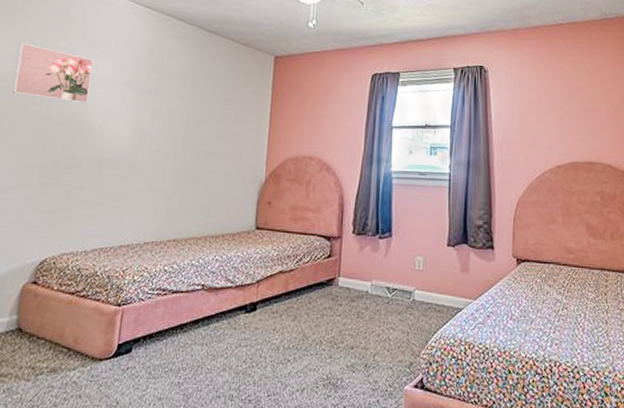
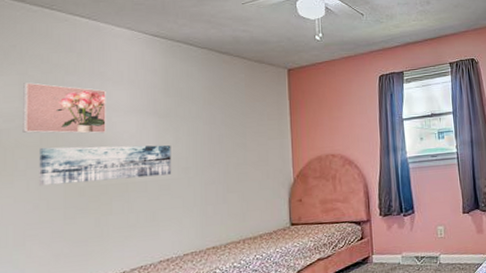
wall art: none [19,110,147,155] -> present [39,145,172,186]

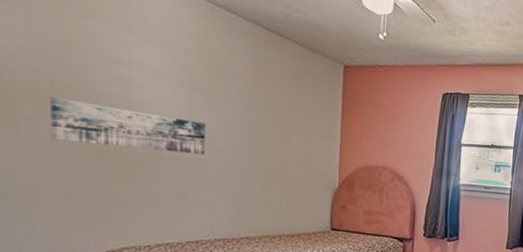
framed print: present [23,82,106,134] -> none [28,16,131,96]

